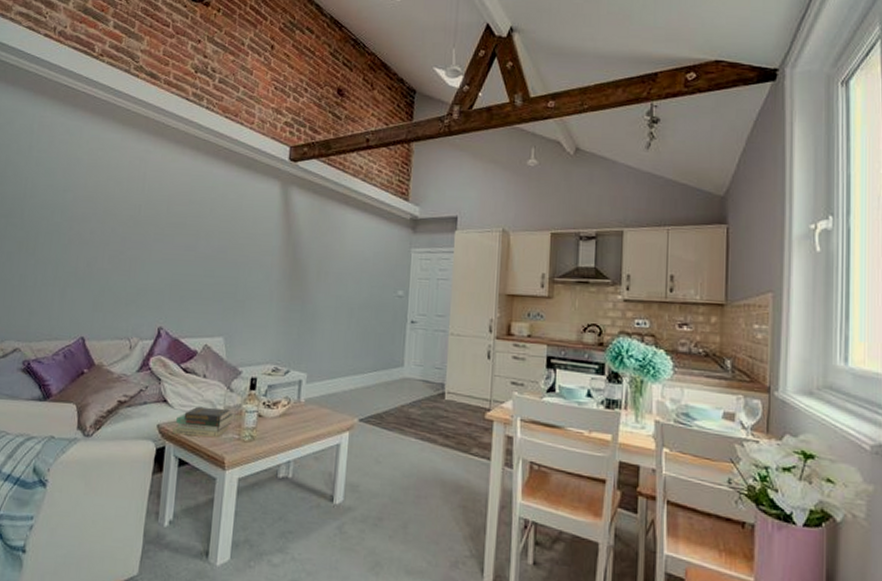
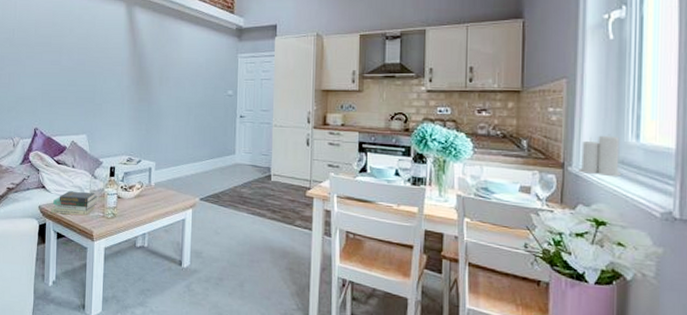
candle: none [785,356,831,405] -> present [578,134,622,178]

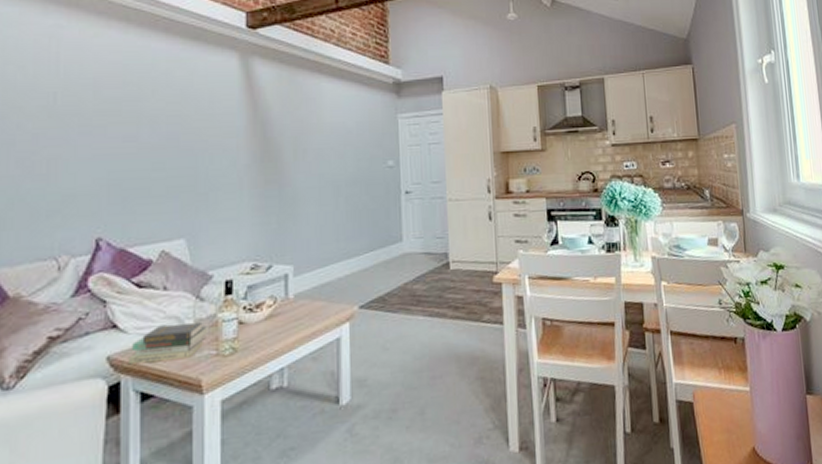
candle: present [578,134,622,178] -> none [755,176,791,219]

